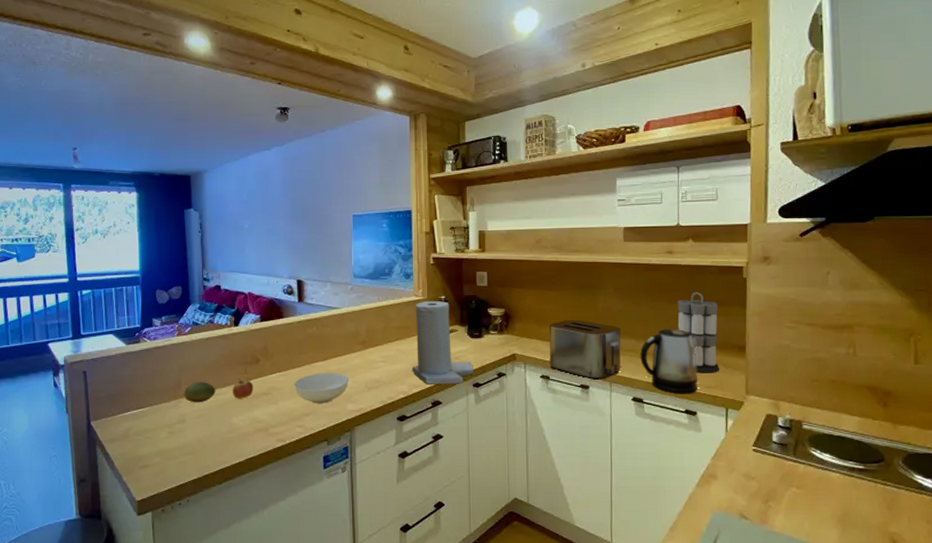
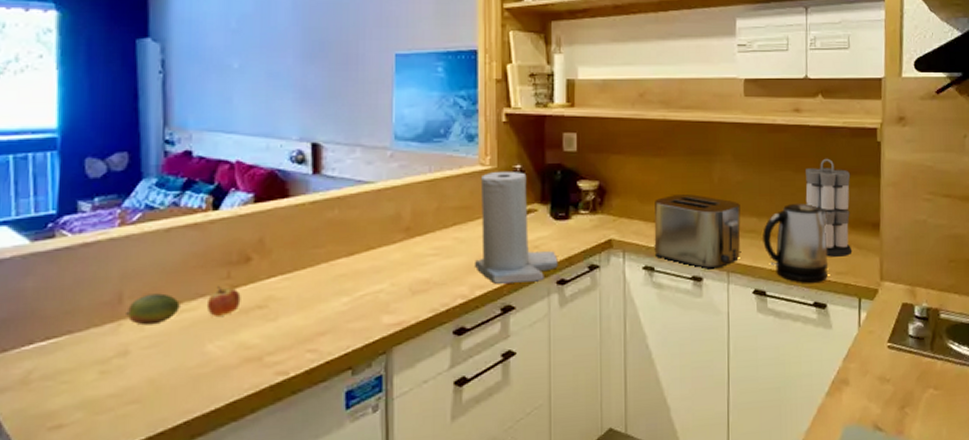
bowl: present [294,373,350,404] -> none [304,272,387,318]

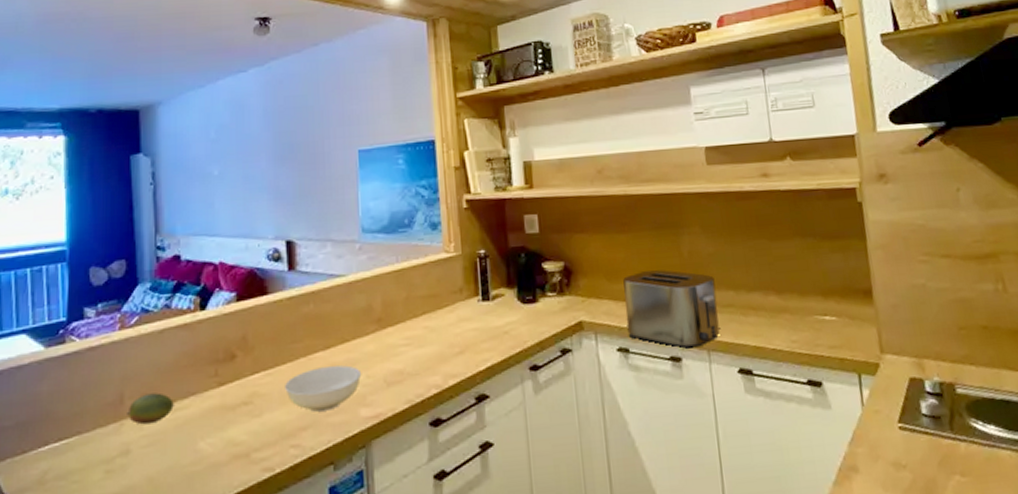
apple: present [206,285,241,316] -> none [197,383,228,414]
bowl: none [304,272,387,318] -> present [285,365,362,412]
paper towel: present [474,171,558,284] -> none [445,257,530,372]
kettle: present [763,203,829,283] -> none [742,272,820,360]
spice rack: present [805,158,851,257] -> none [781,223,843,330]

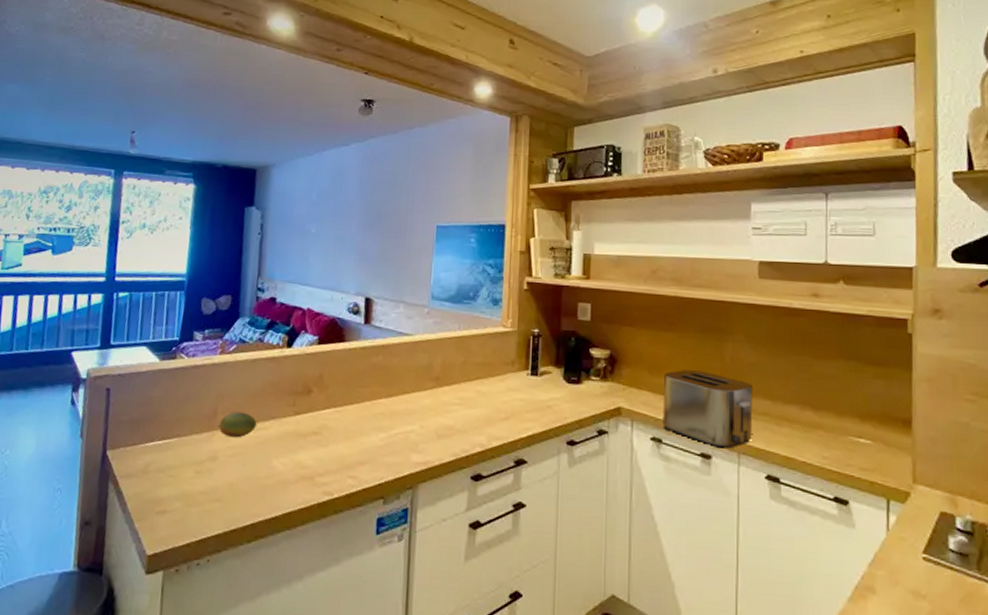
bowl: present [285,365,362,412] -> none [350,412,417,451]

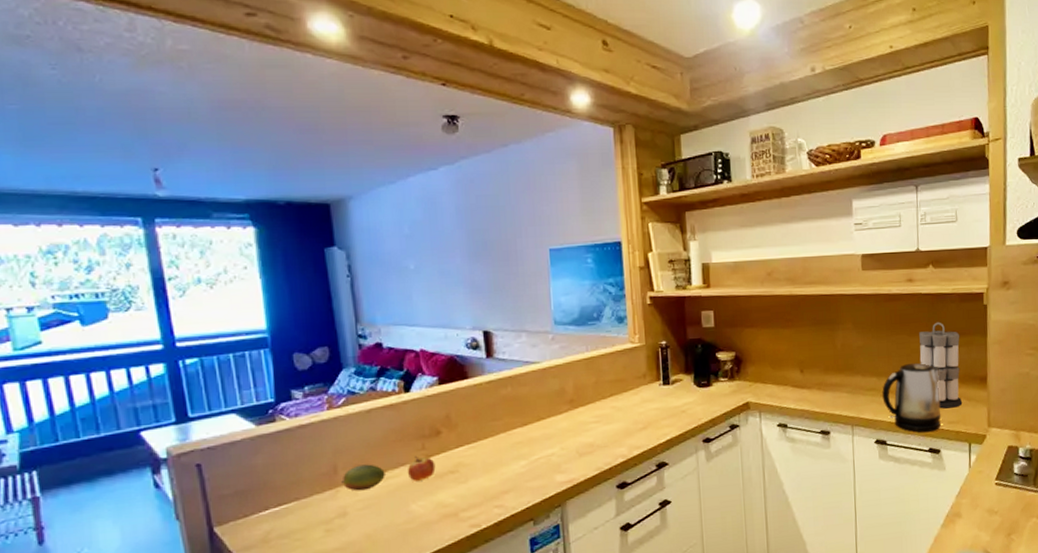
apple: none [275,411,302,437] -> present [407,455,436,481]
toaster: present [662,370,753,450] -> none [785,359,863,425]
kettle: none [777,389,851,476] -> present [882,362,941,432]
spice rack: none [825,346,878,452] -> present [919,322,962,409]

